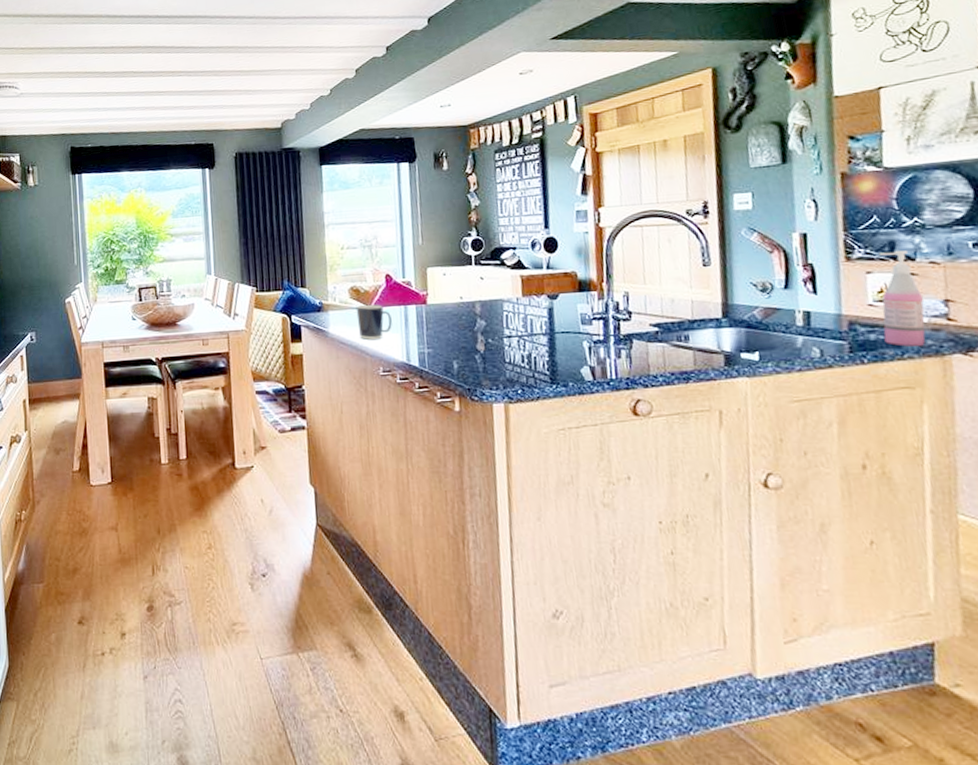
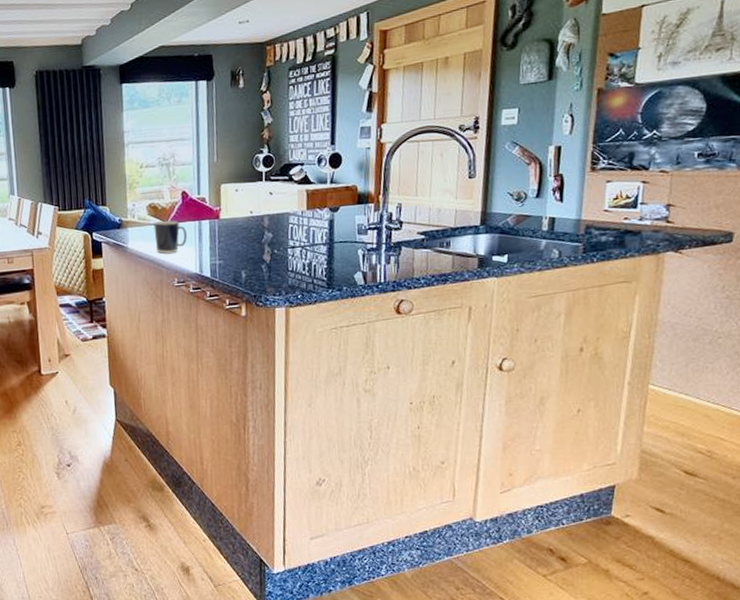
soap dispenser: present [878,250,926,348] -> none [613,160,650,247]

